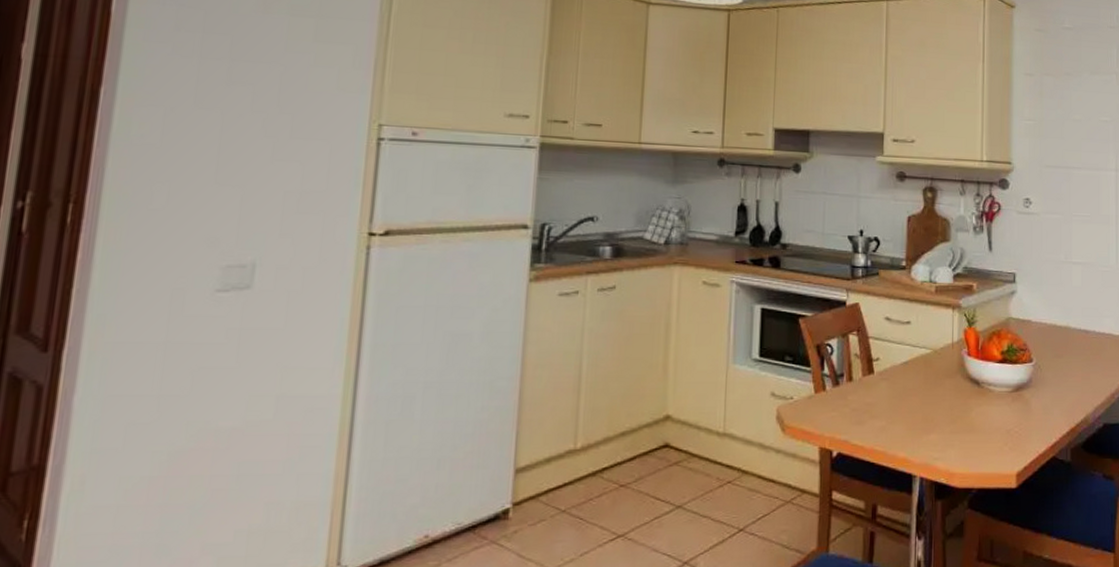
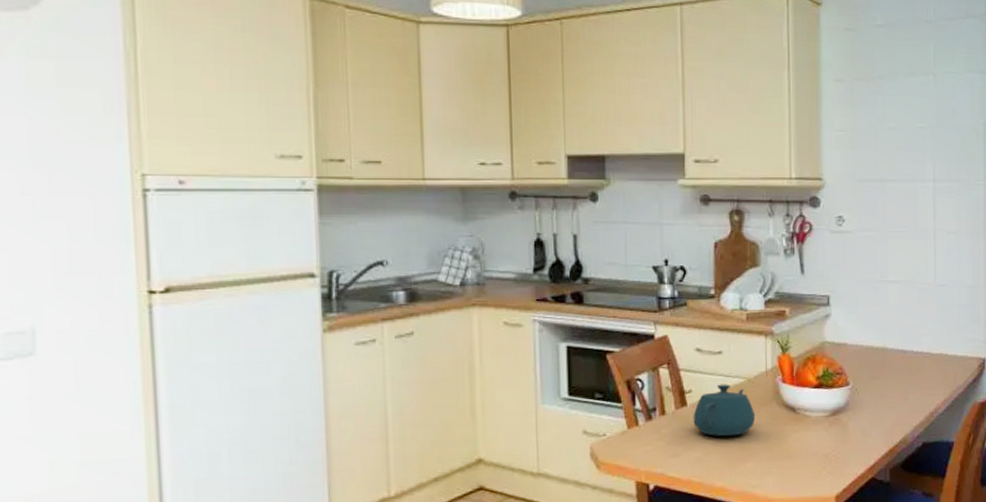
teapot: none [879,354,940,407] -> present [693,384,756,437]

